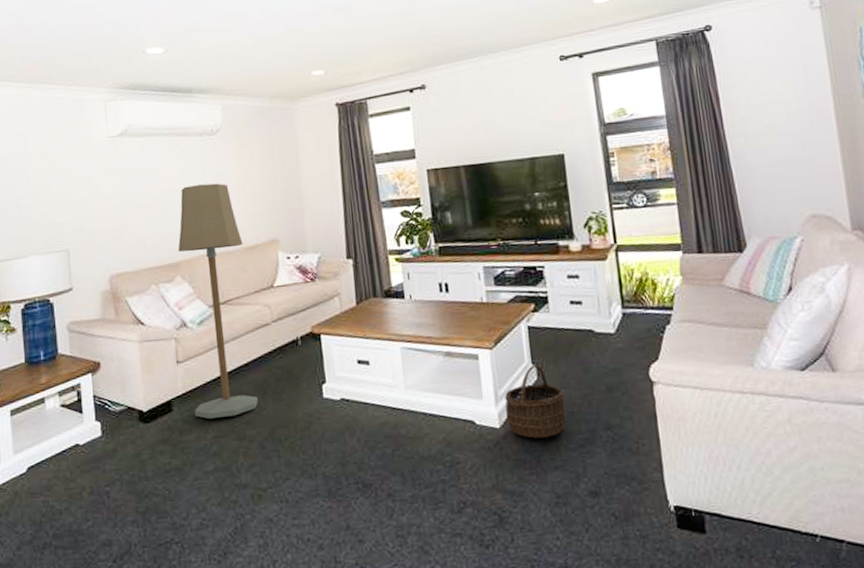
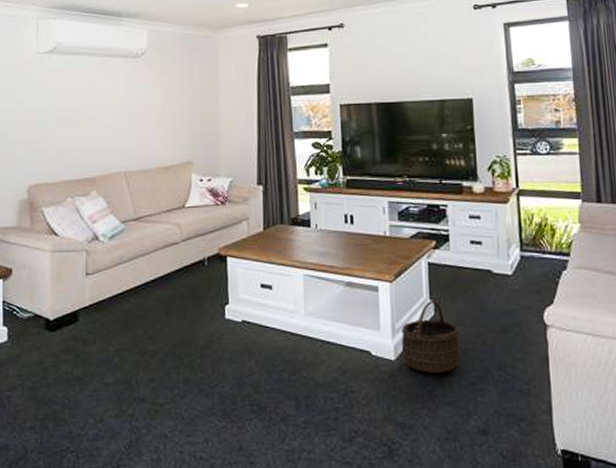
floor lamp: present [178,183,258,419] -> none [96,104,162,331]

